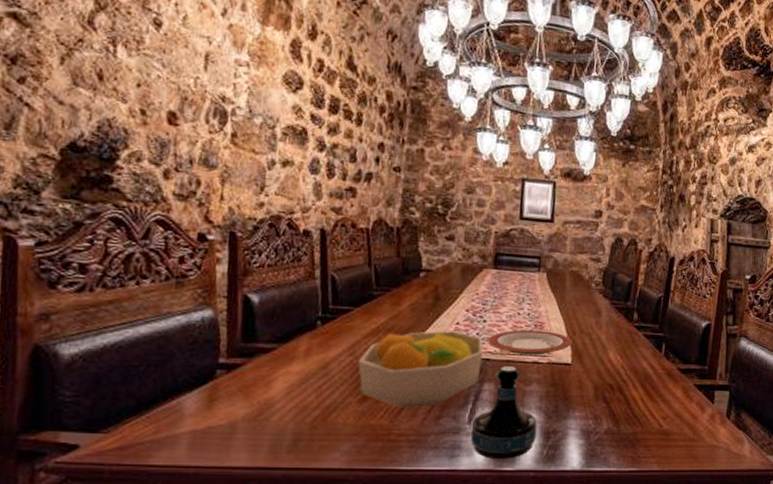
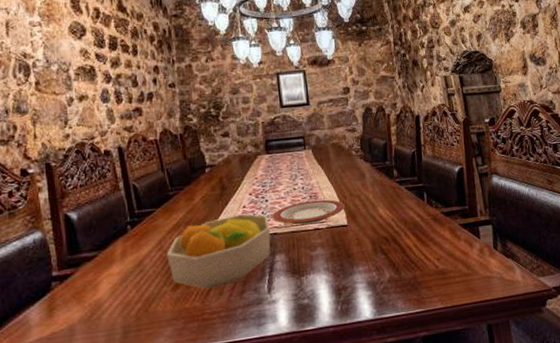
tequila bottle: present [470,366,538,459] -> none [271,236,330,322]

